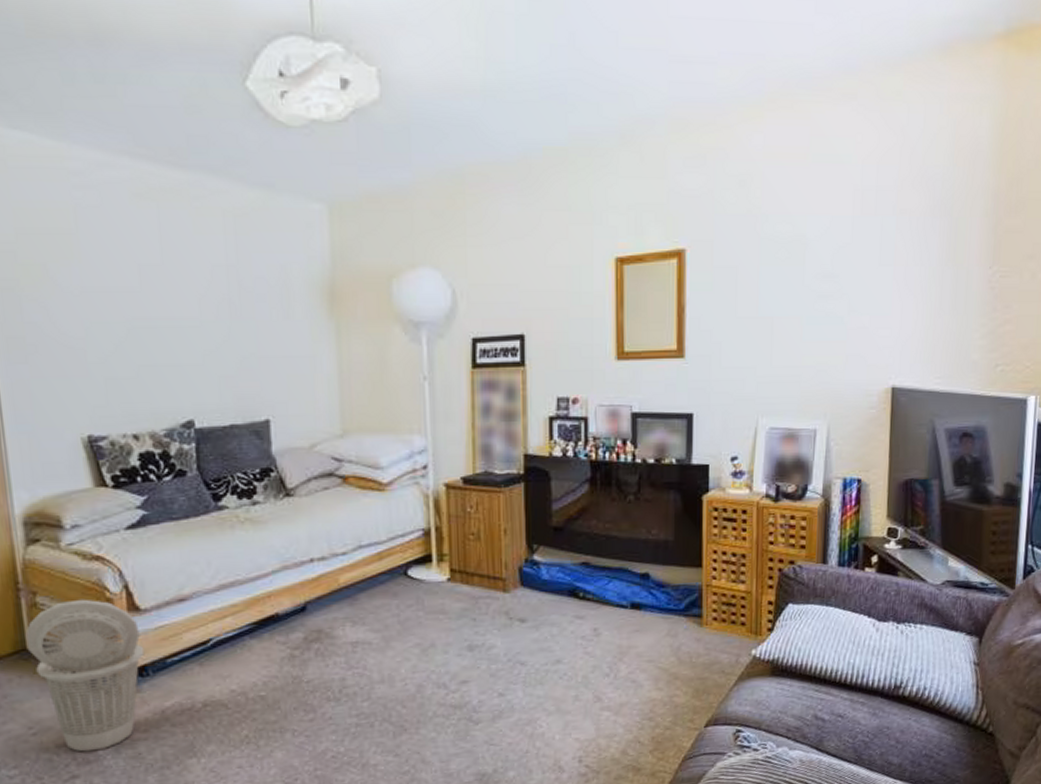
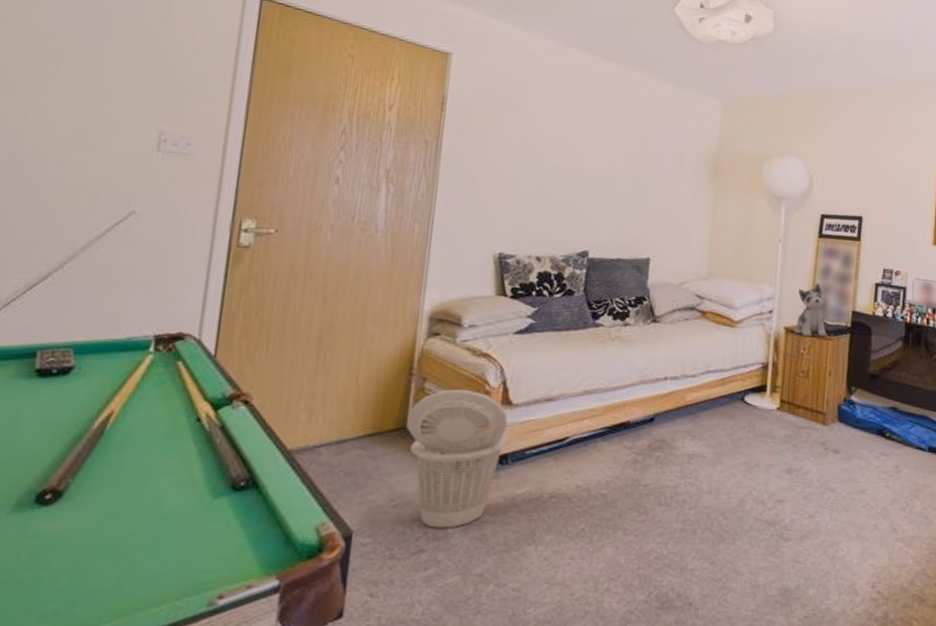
plush toy: none [456,426,497,492] -> present [794,283,828,337]

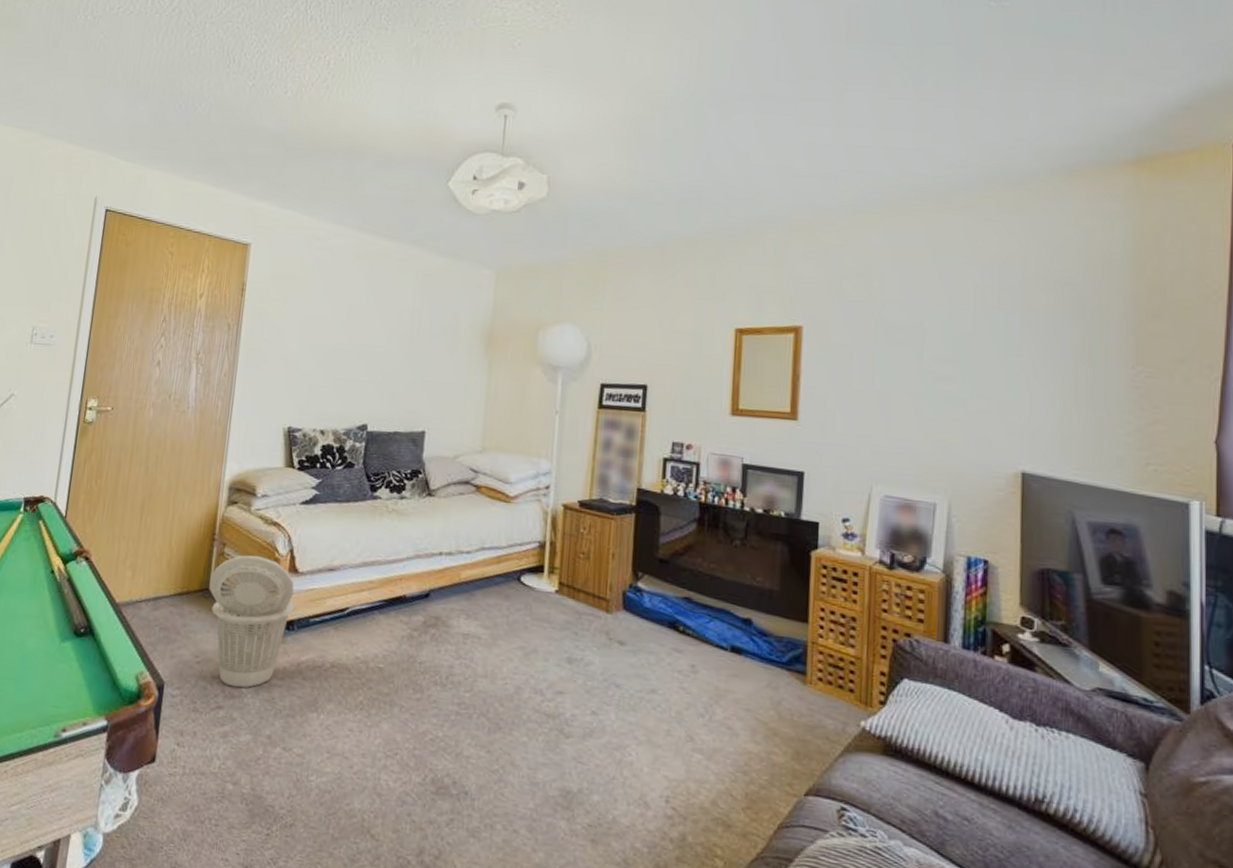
plush toy: present [794,283,828,337] -> none [572,458,610,516]

